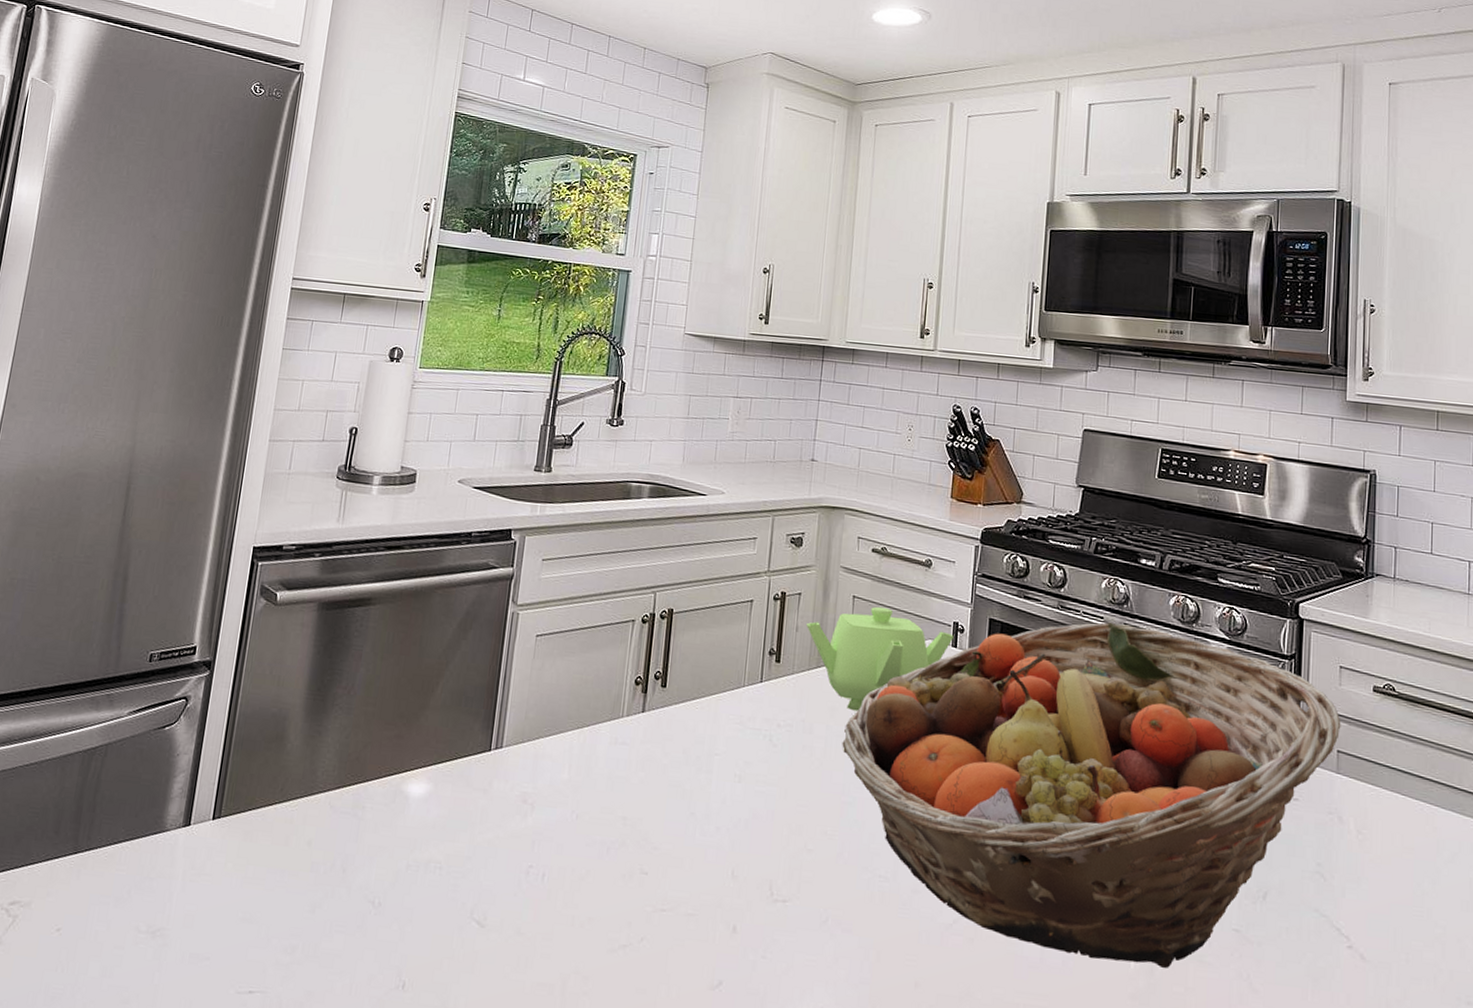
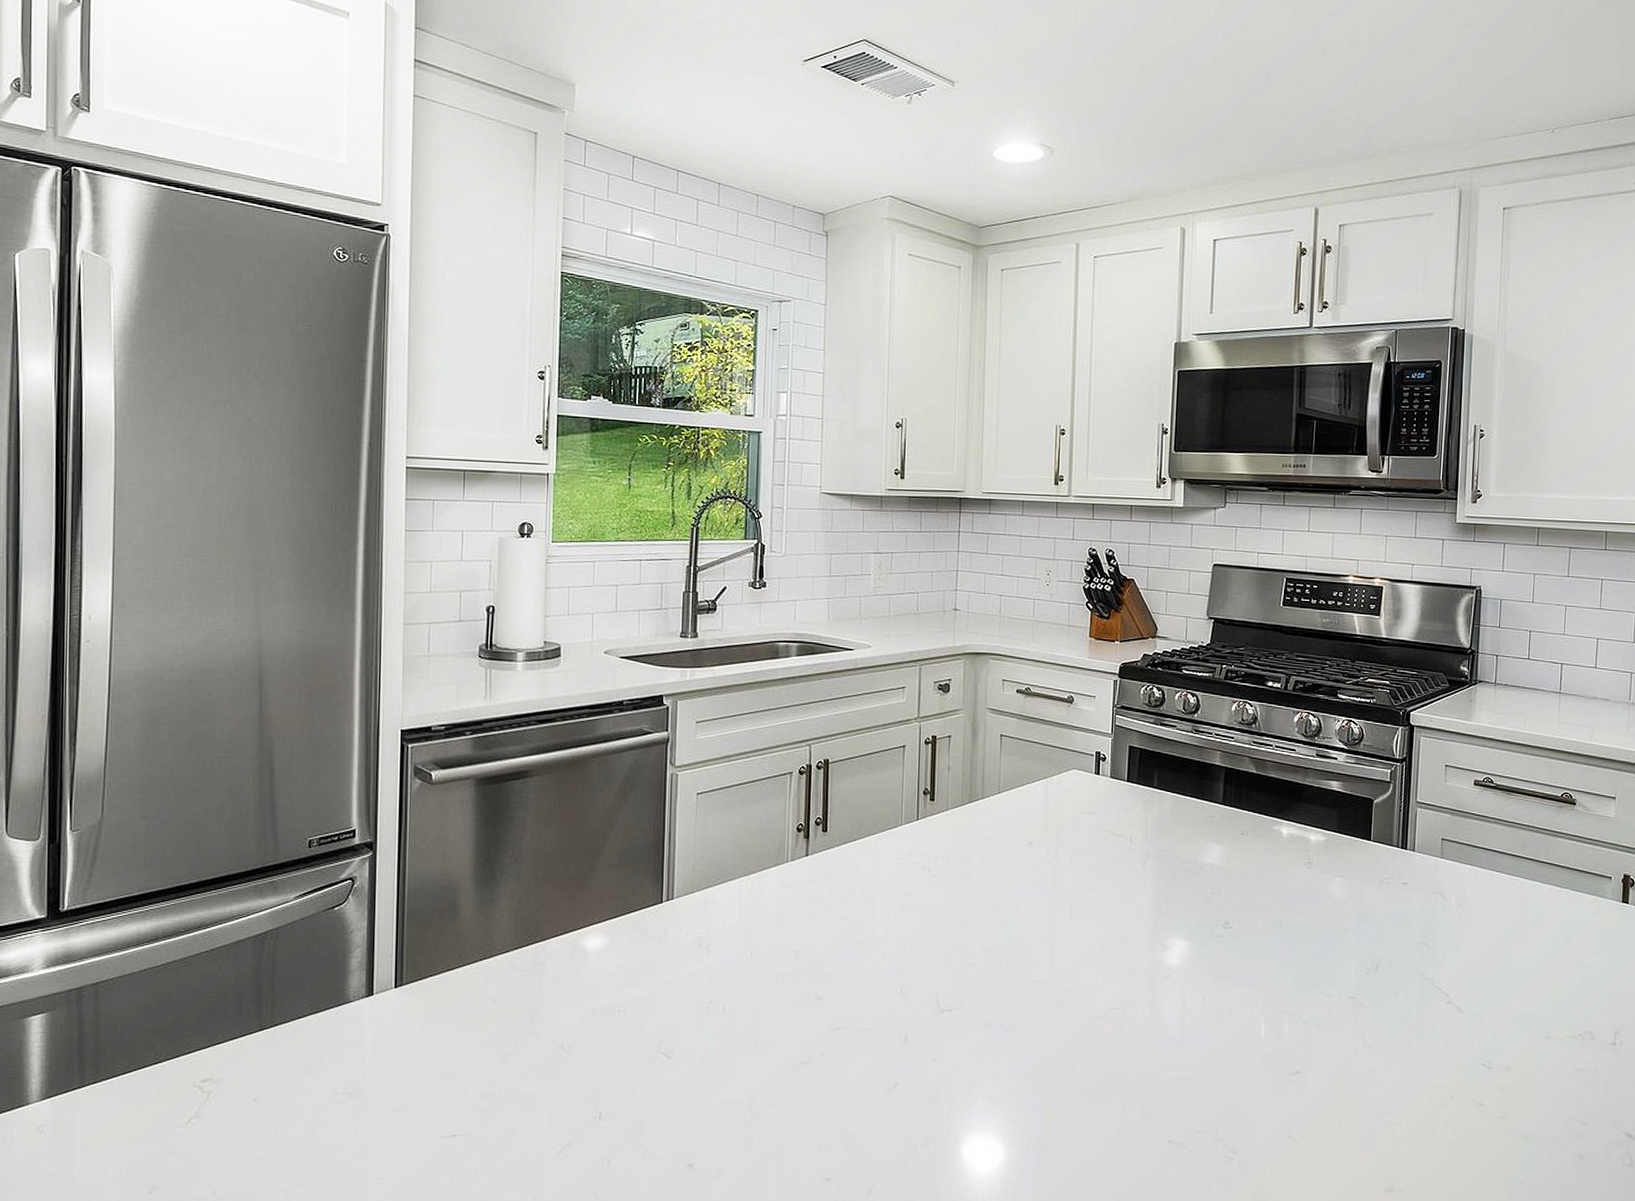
teapot: present [807,606,954,711] -> none [958,742,1096,839]
fruit basket: present [842,622,1341,968] -> none [996,741,1446,1034]

